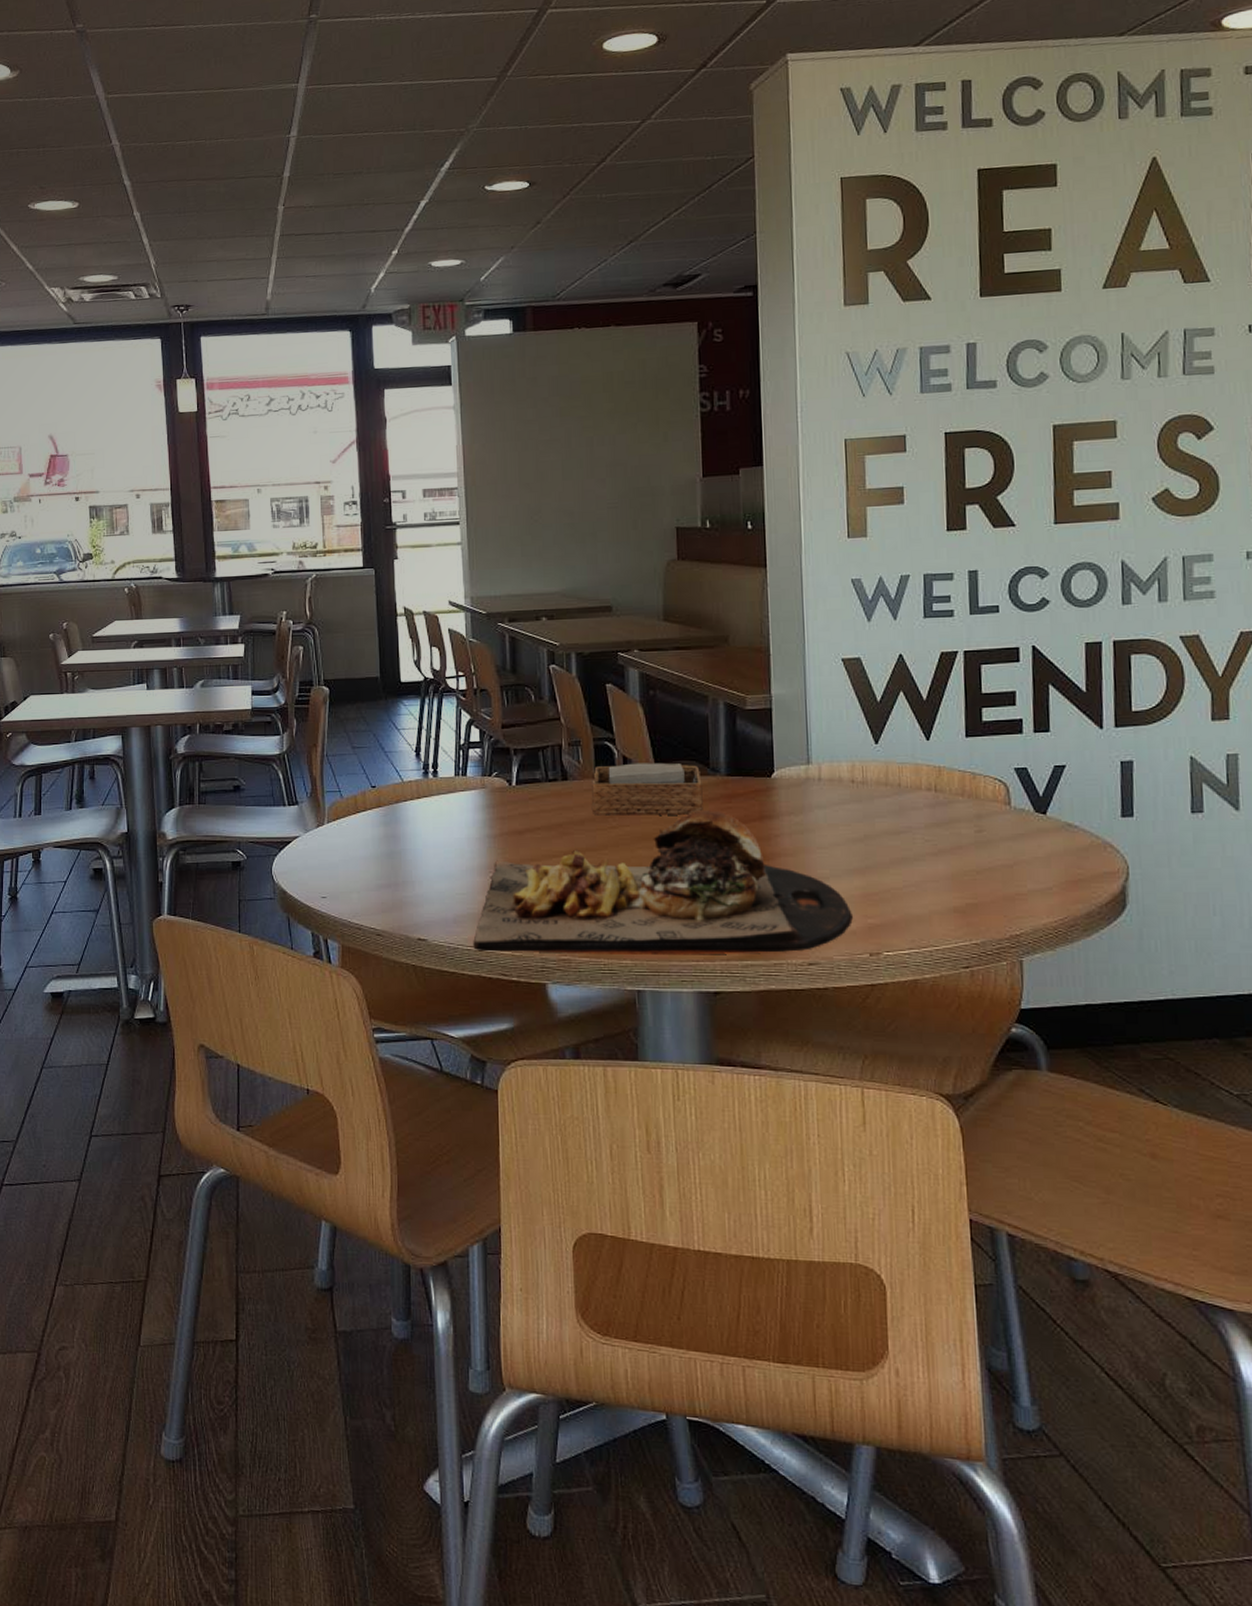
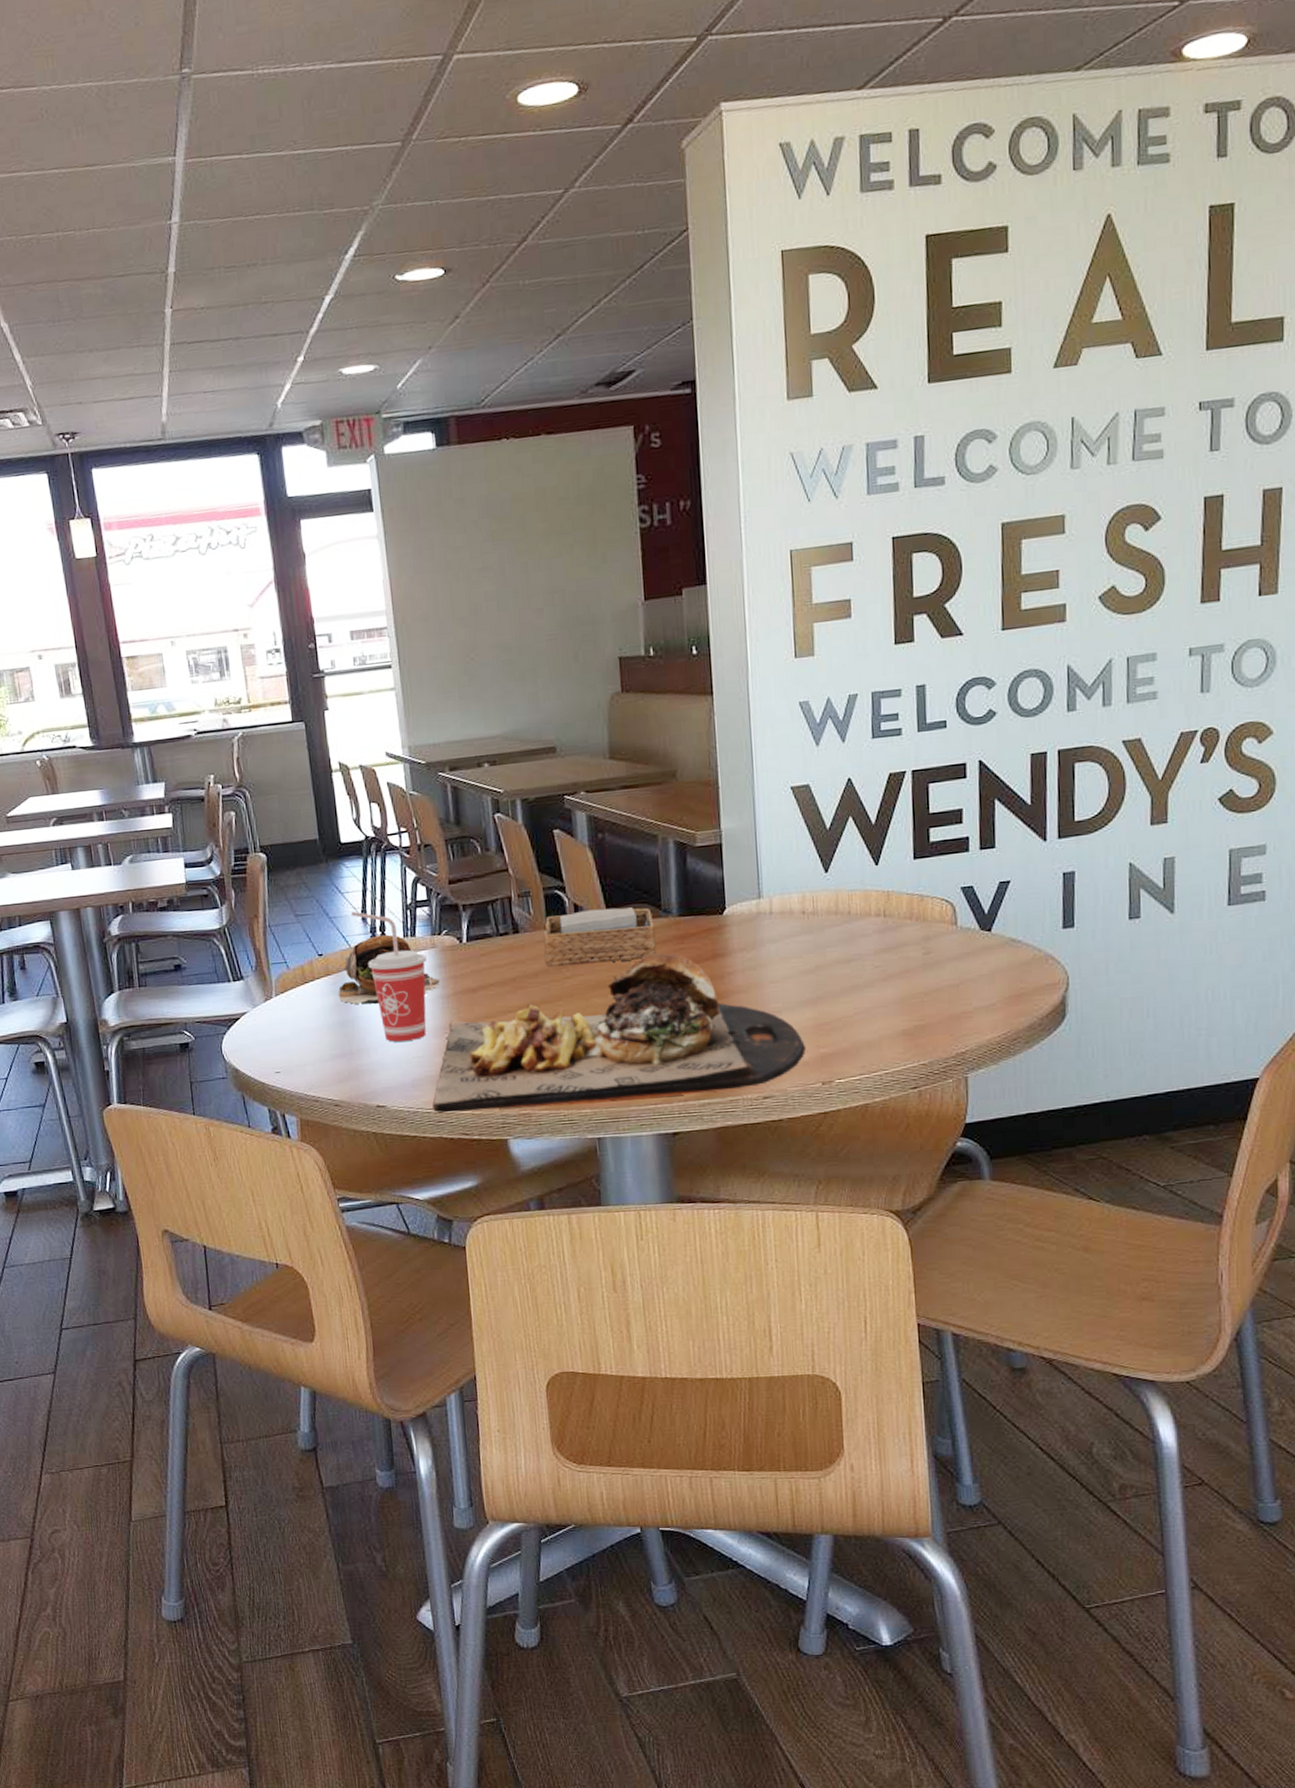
burger: none [389,772,489,838] -> present [338,934,441,1004]
beverage cup: none [405,747,476,877] -> present [350,911,427,1042]

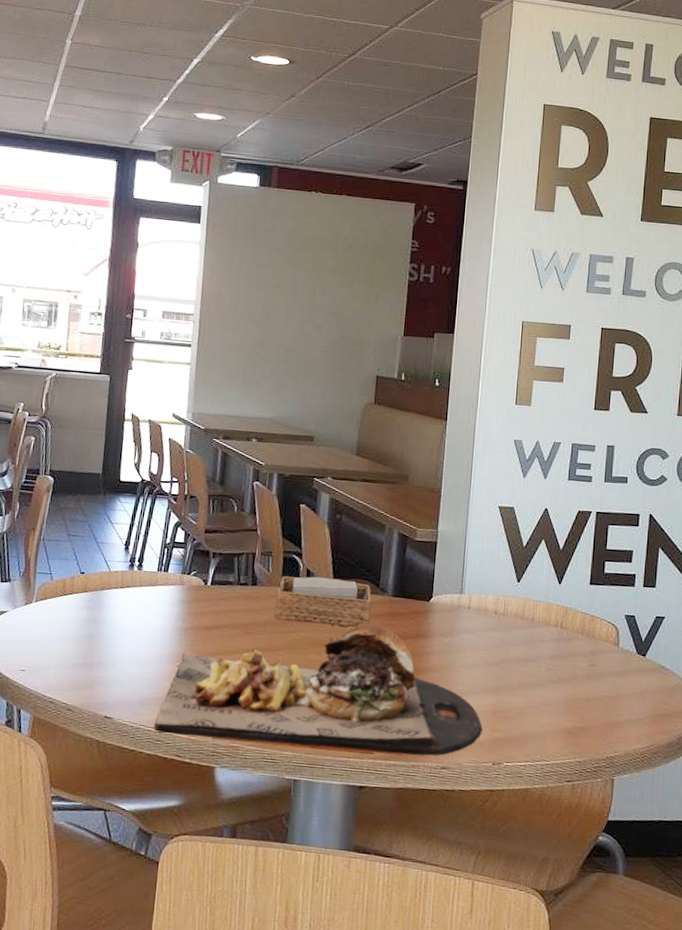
burger: present [338,934,441,1004] -> none [91,565,182,624]
beverage cup: present [350,911,427,1042] -> none [116,540,174,663]

